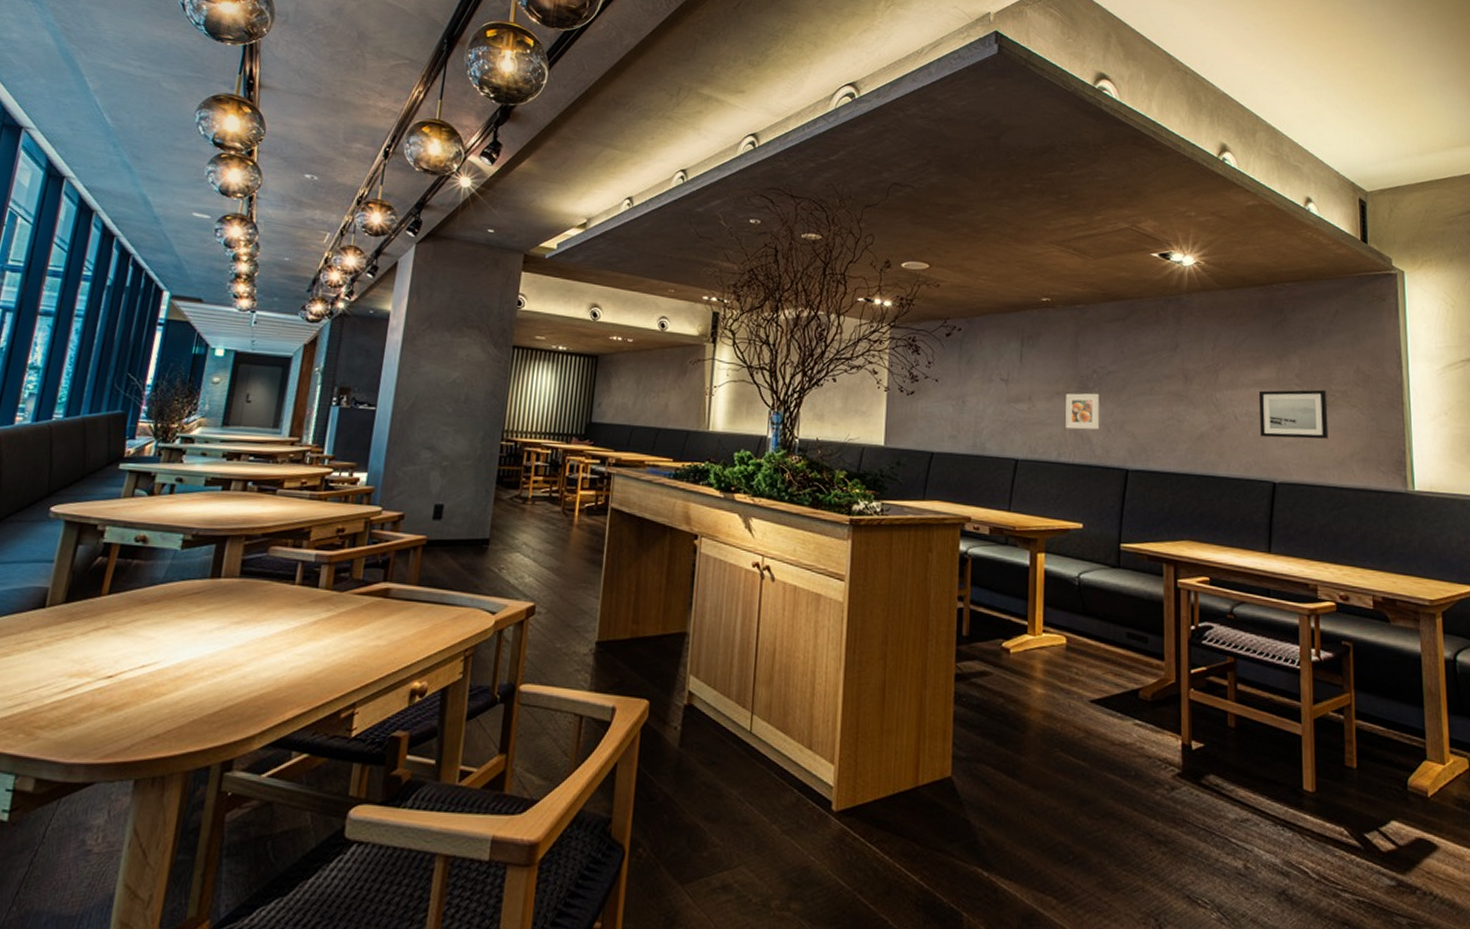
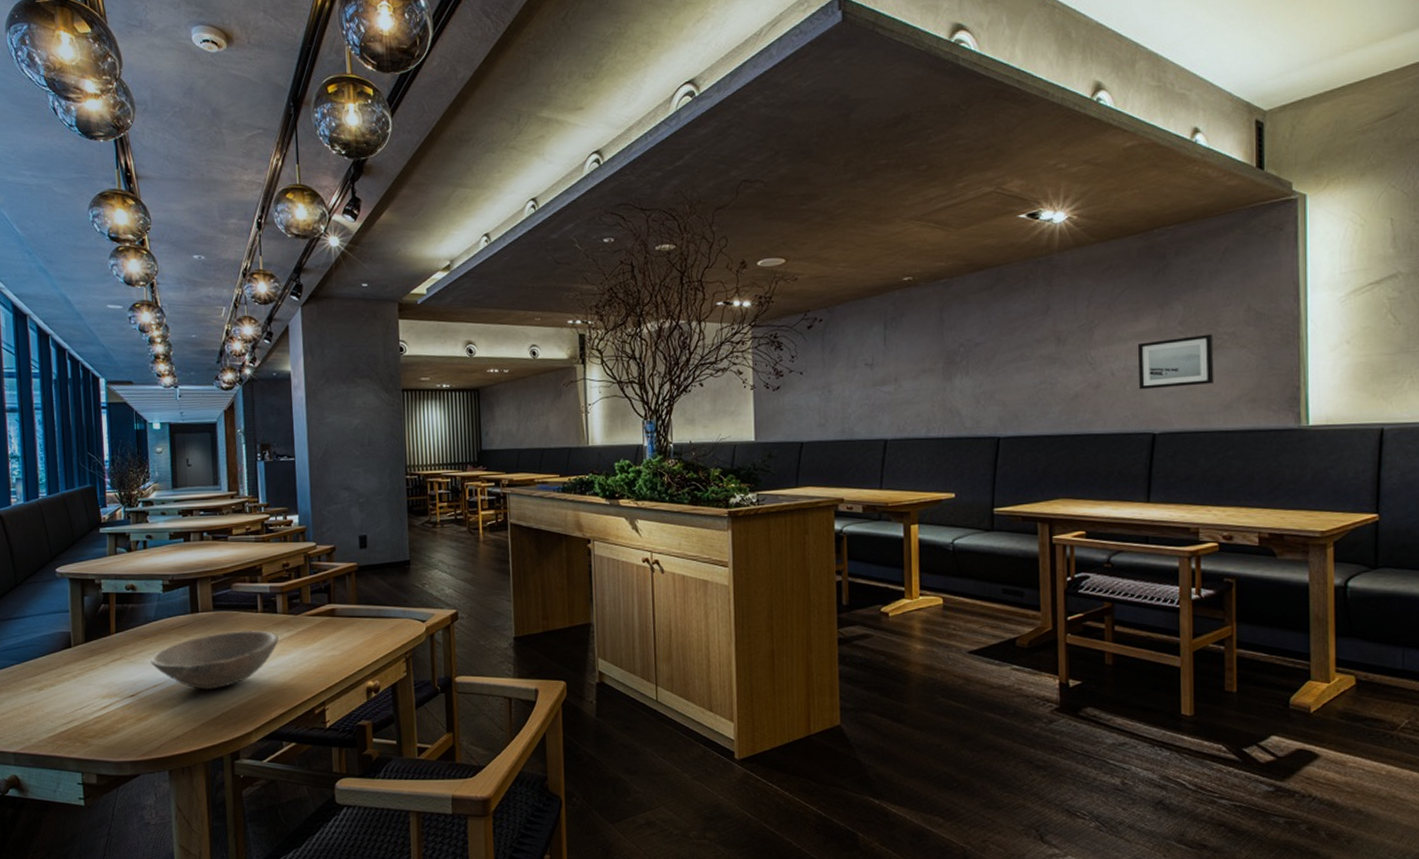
bowl: none [144,604,314,677] -> present [150,630,279,690]
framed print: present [1066,393,1100,430] -> none [933,366,969,405]

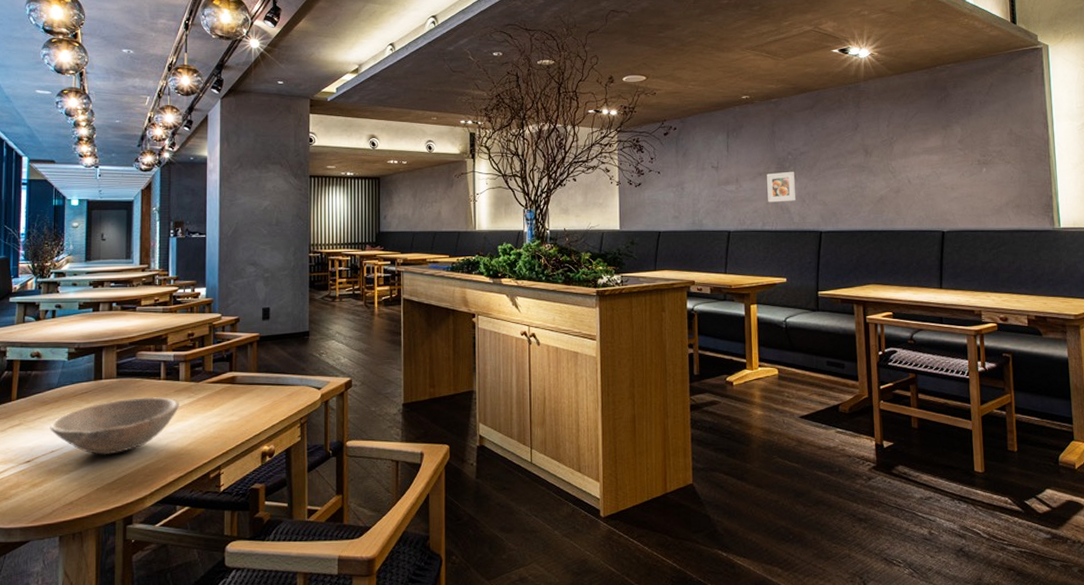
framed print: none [933,366,969,405] -> present [767,171,796,203]
wall art: present [1138,333,1214,390] -> none [928,151,987,195]

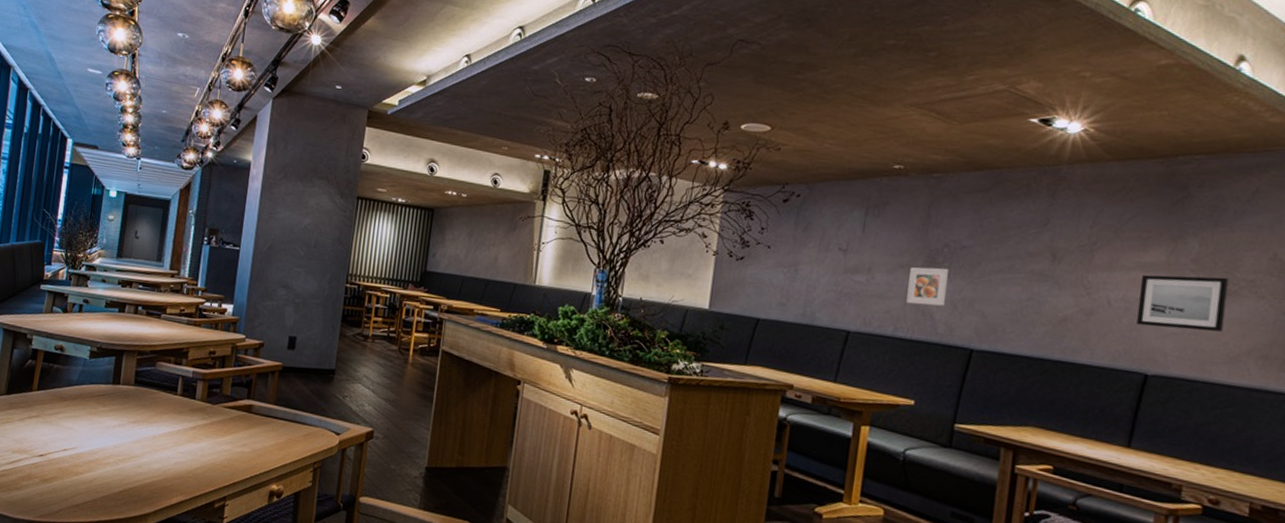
bowl: present [50,396,179,455] -> none [65,408,193,464]
wall art: none [928,151,987,195] -> present [1137,274,1229,332]

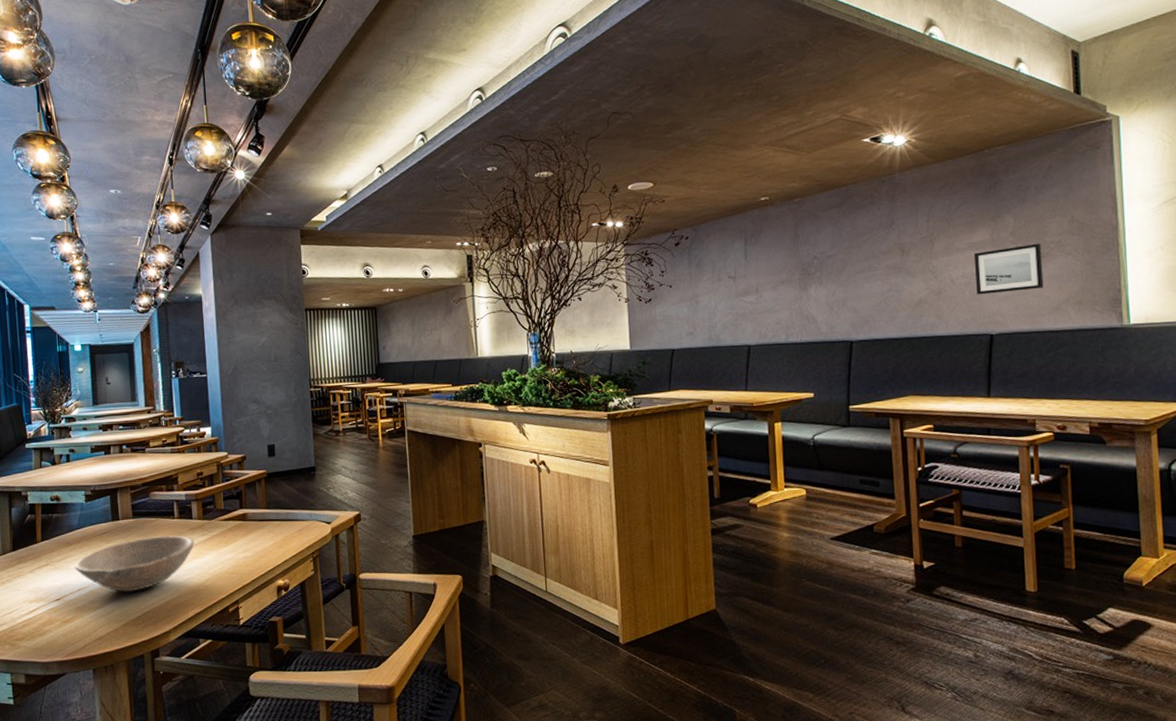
bowl: none [65,408,193,464] -> present [74,535,194,592]
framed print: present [906,267,949,306] -> none [790,277,824,313]

